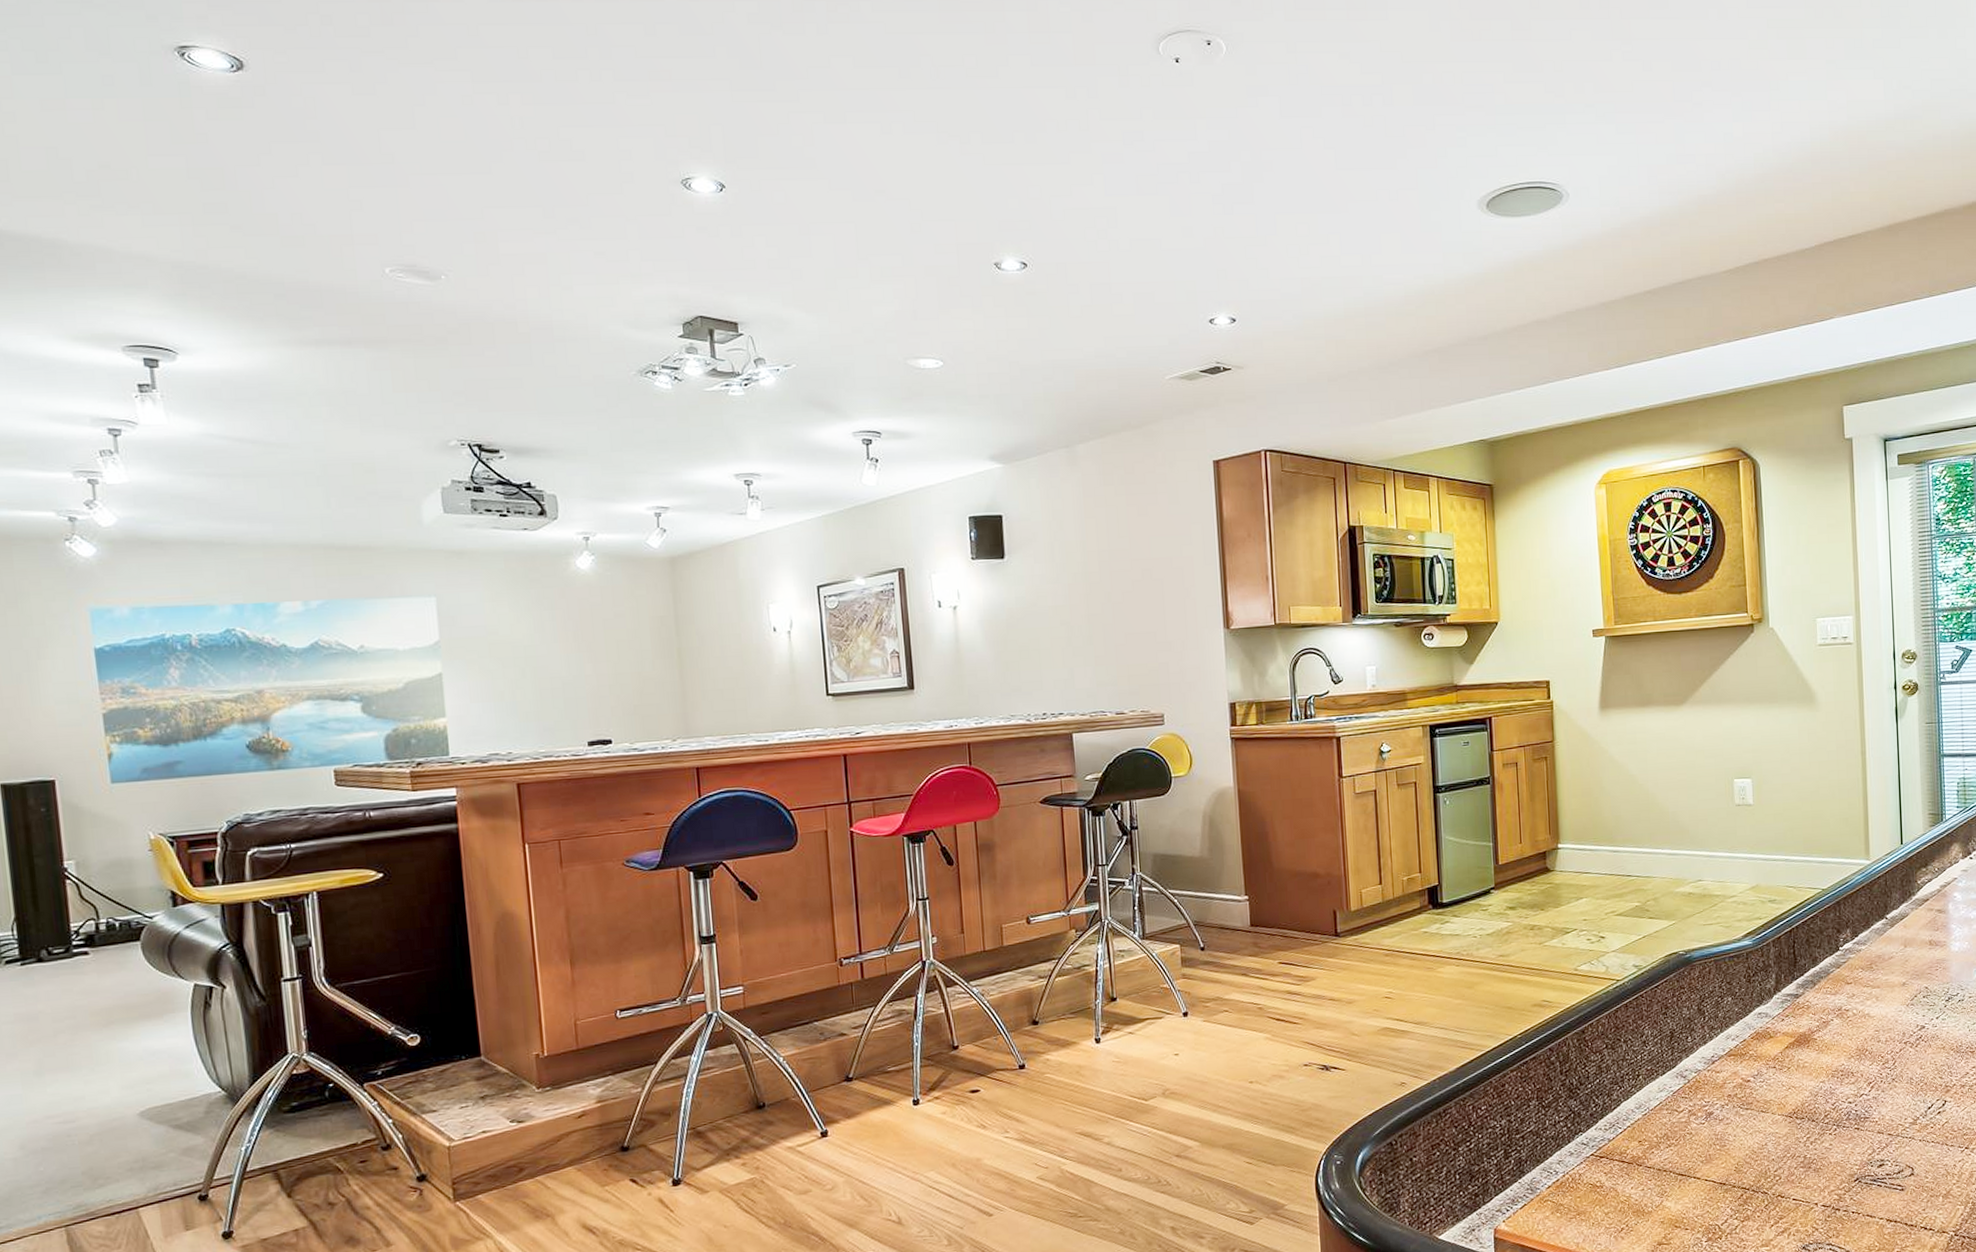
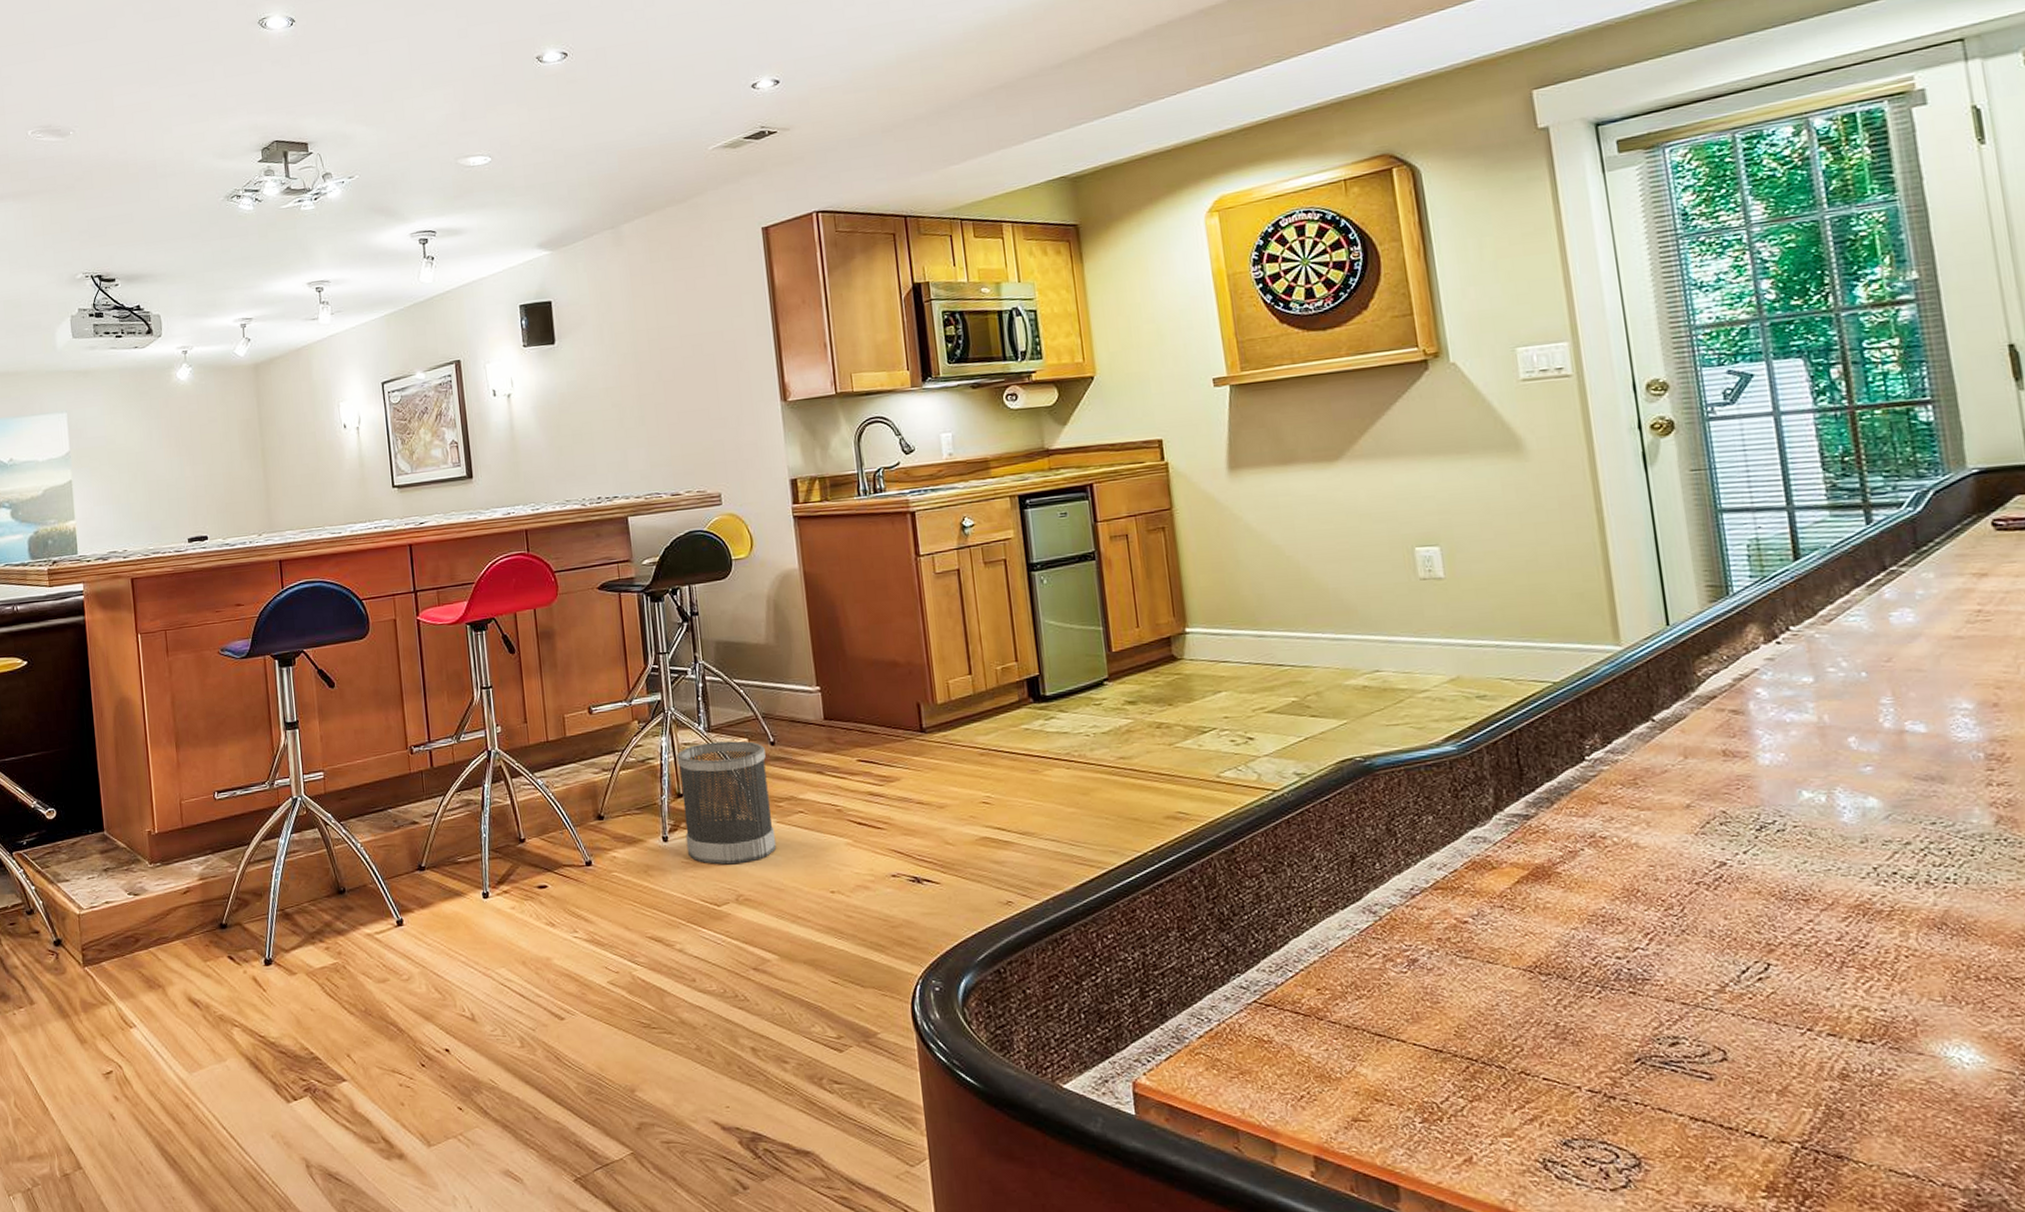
wastebasket: none [1112,947,1202,1062] -> present [677,741,777,865]

